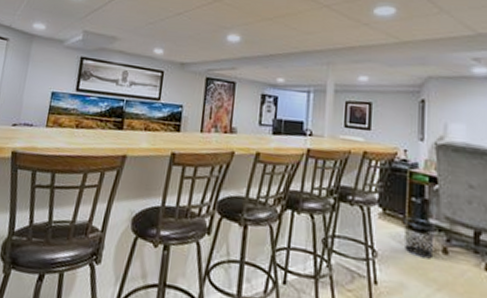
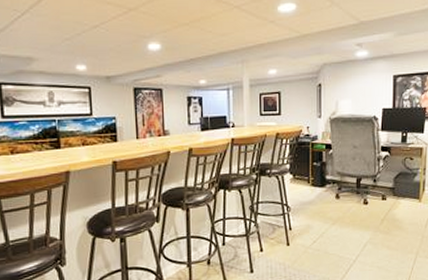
waste bin: present [402,216,435,259] -> none [307,176,330,205]

